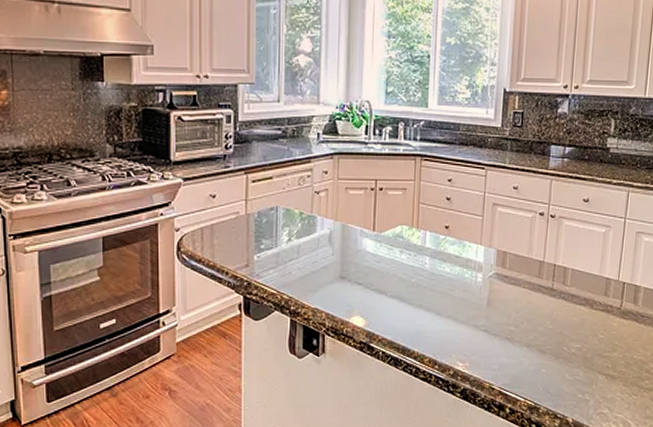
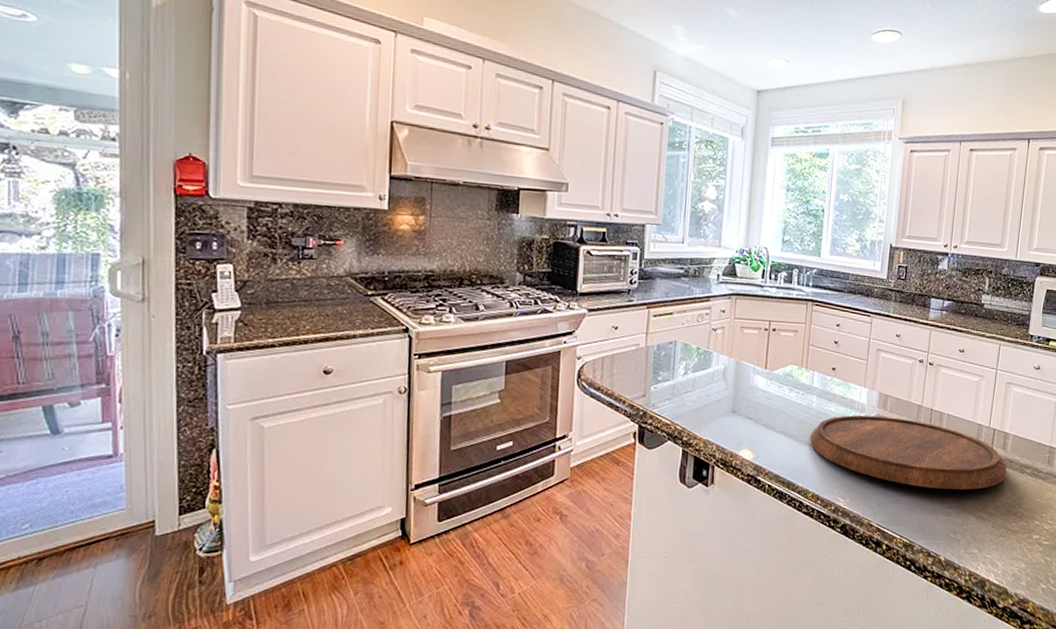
cutting board: none [424,274,638,348] -> present [810,415,1007,490]

